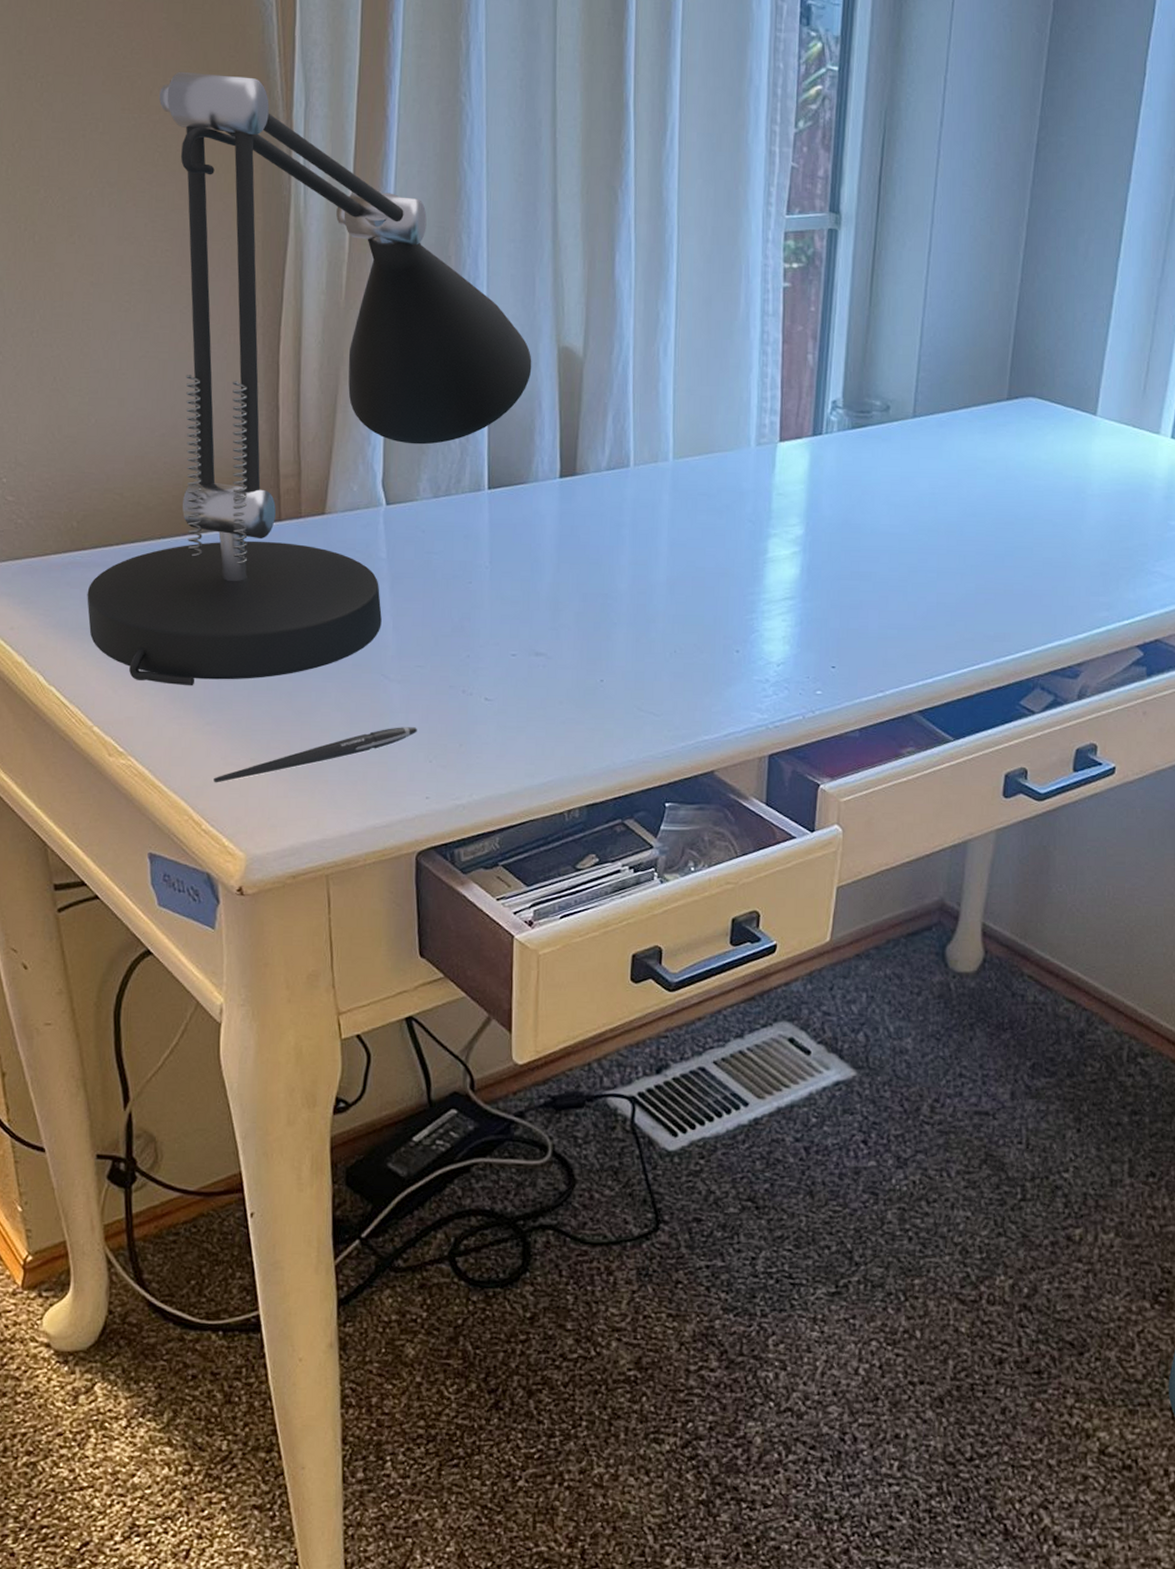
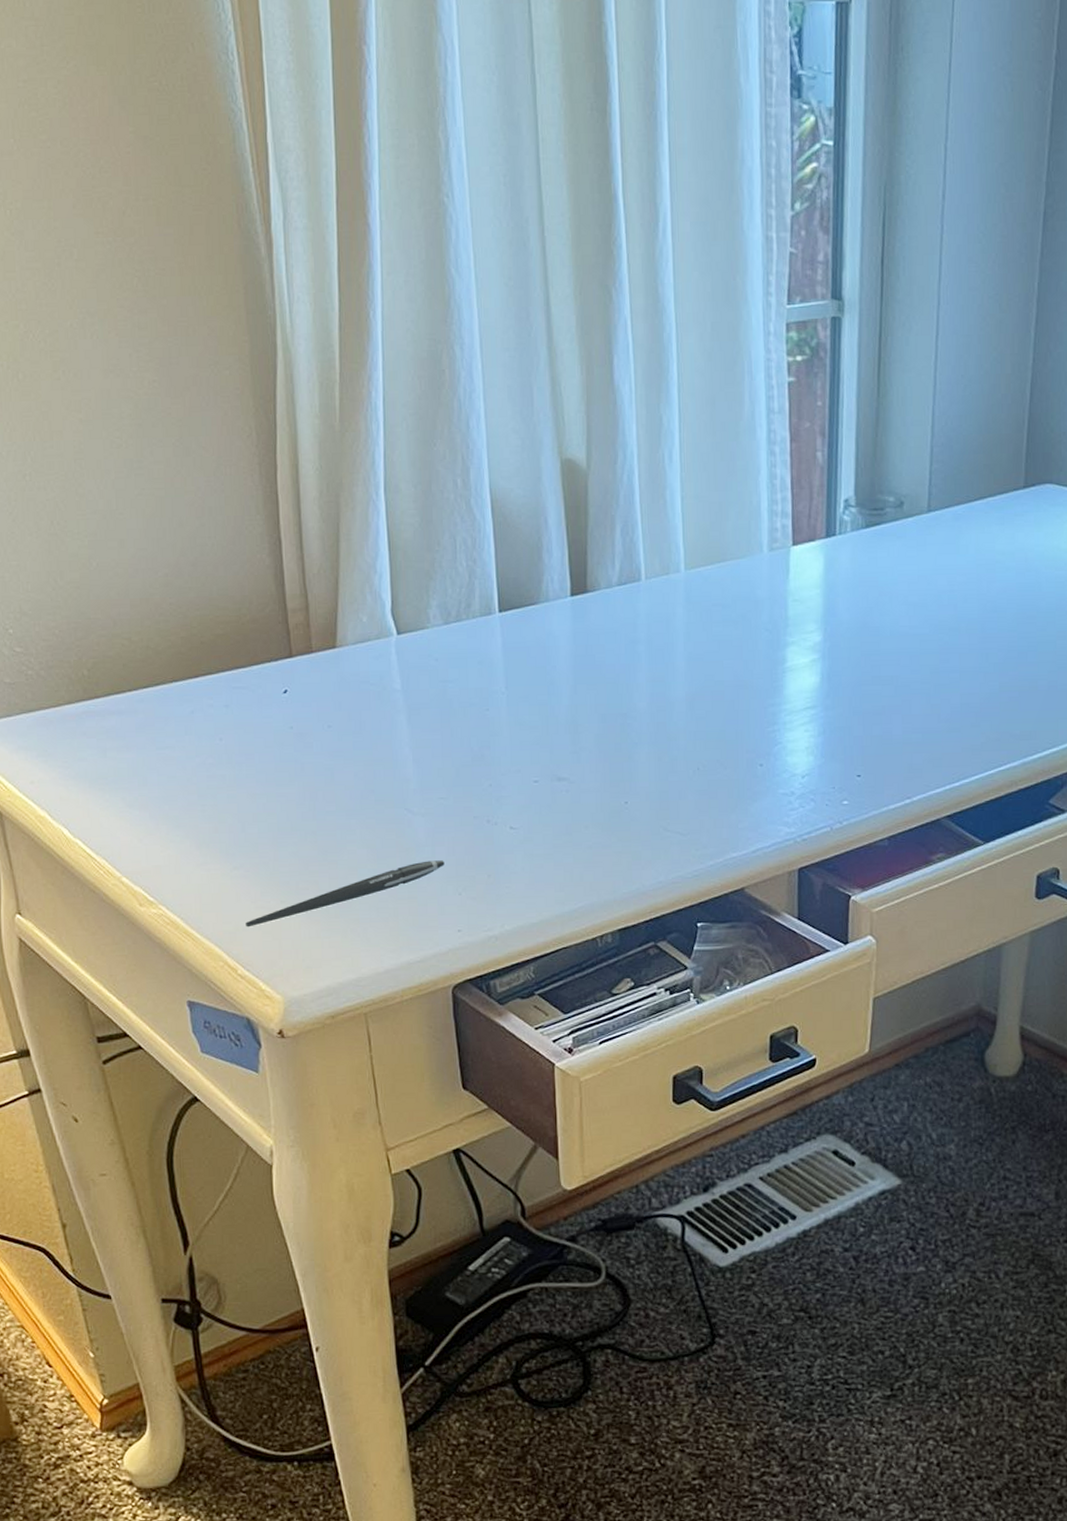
desk lamp: present [87,71,532,686] -> none [104,188,535,831]

